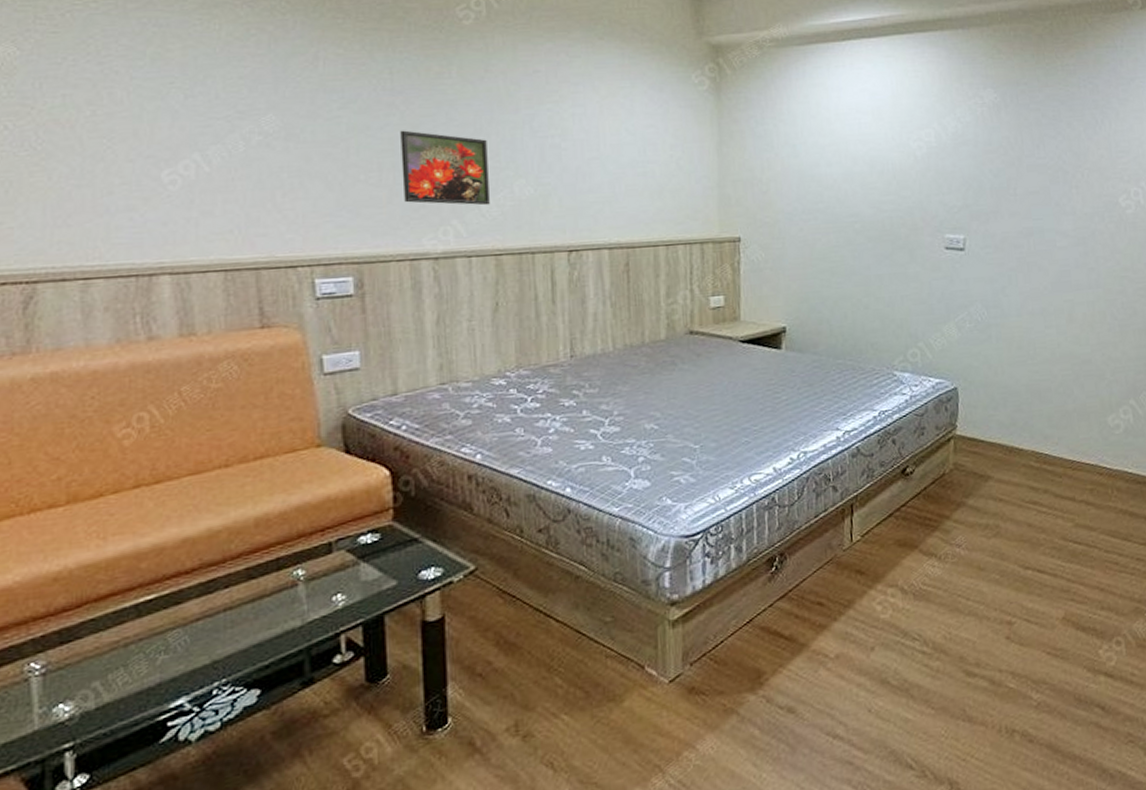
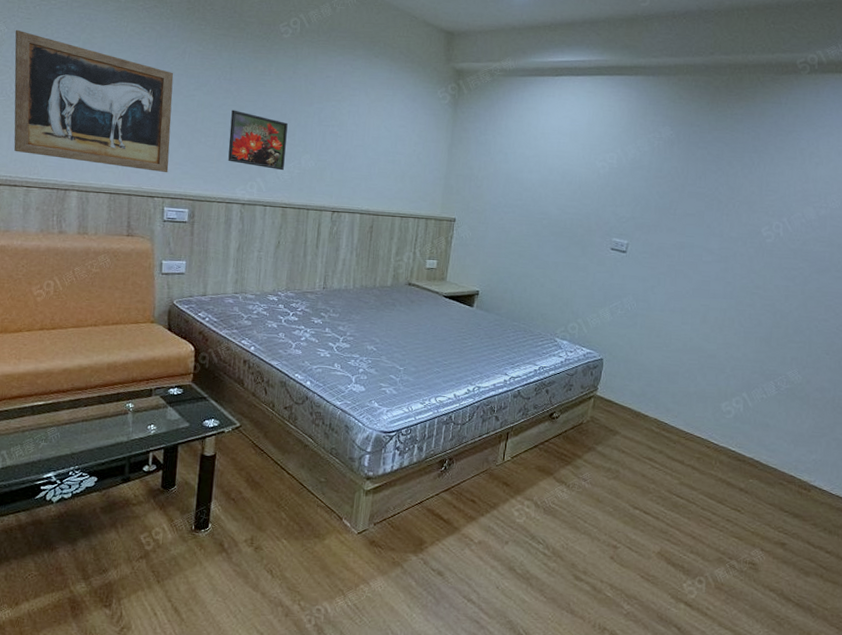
wall art: none [33,50,314,231] -> present [14,29,174,173]

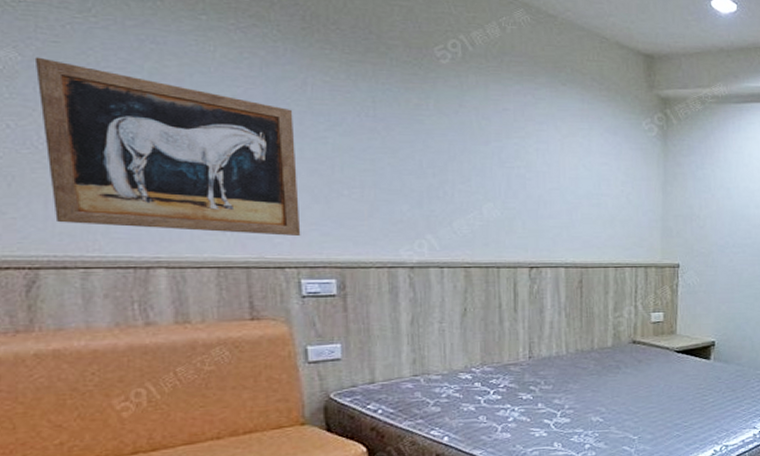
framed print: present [228,110,288,171] -> none [381,153,461,224]

